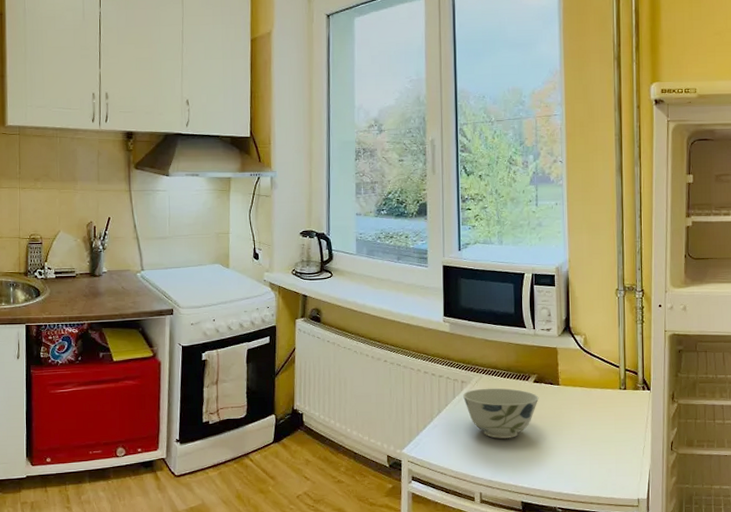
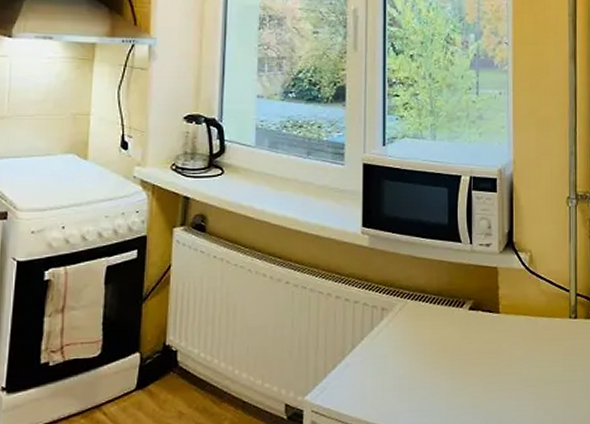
bowl: present [463,388,539,439] -> none [383,316,475,380]

